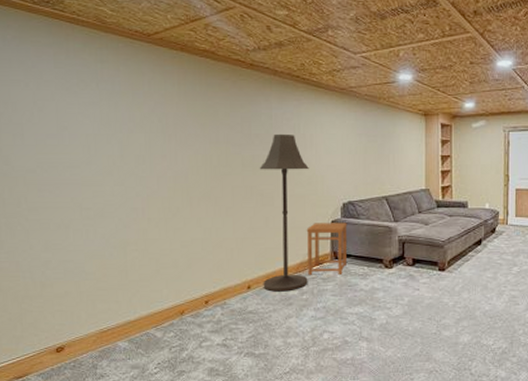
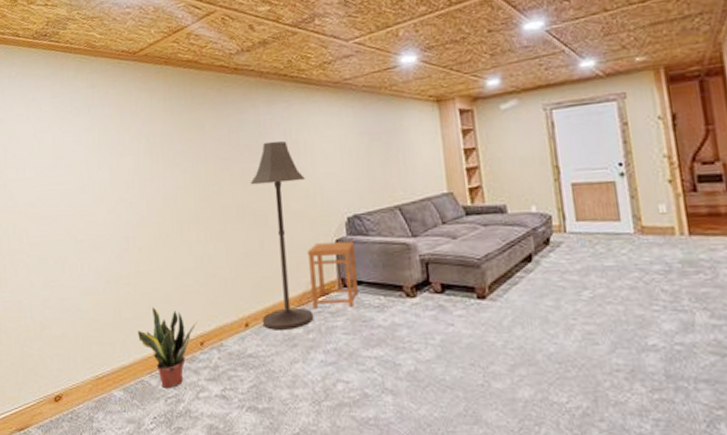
potted plant: none [145,270,204,339] -> present [138,307,198,388]

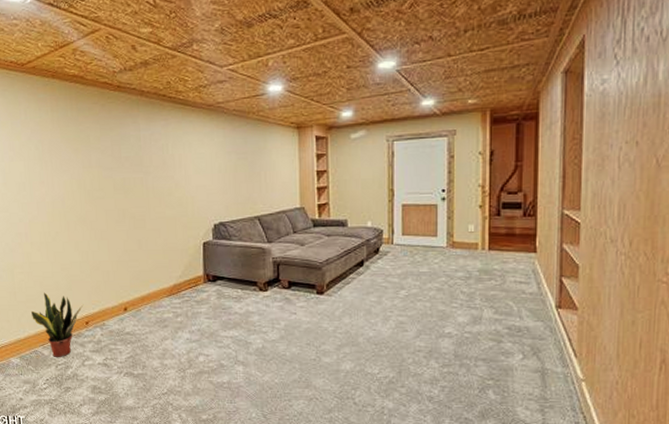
floor lamp: present [250,141,314,330] -> none [130,155,182,314]
side table: present [307,241,358,308] -> none [178,244,220,297]

